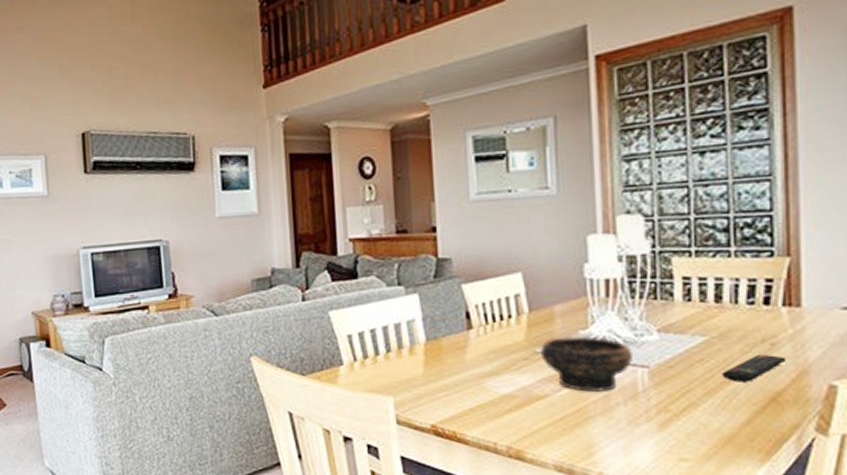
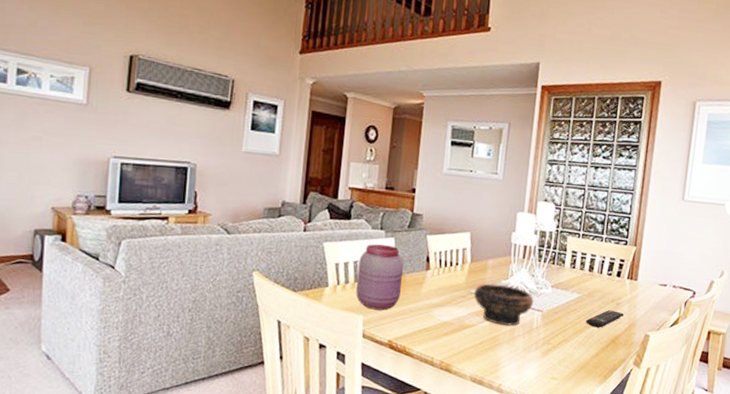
jar: none [376,304,438,388] -> present [356,244,403,311]

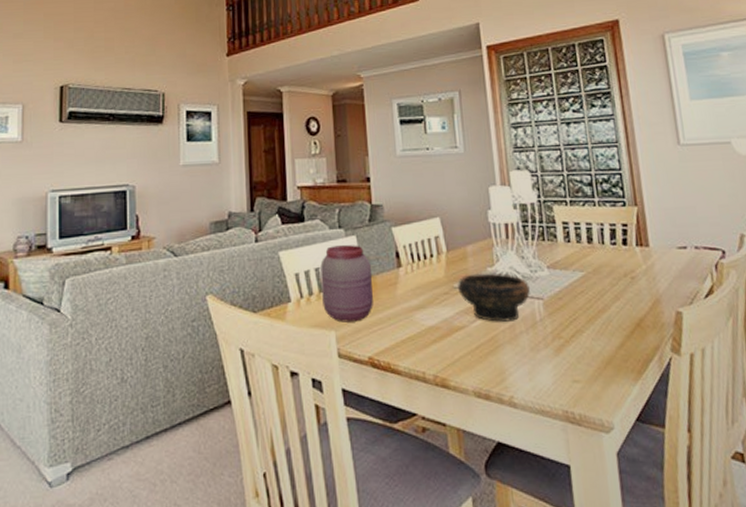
remote control: present [586,309,625,328] -> none [598,286,644,311]

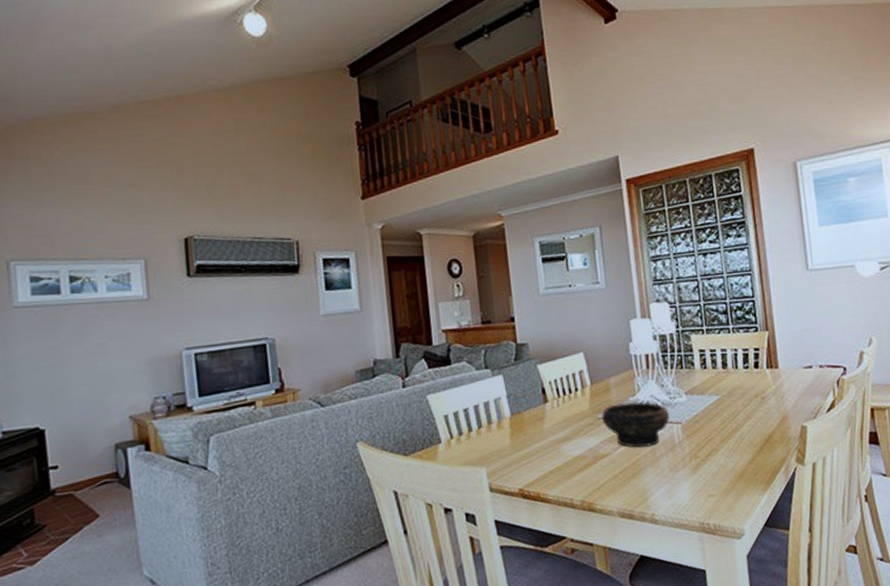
jar: present [320,245,373,323] -> none [469,384,522,459]

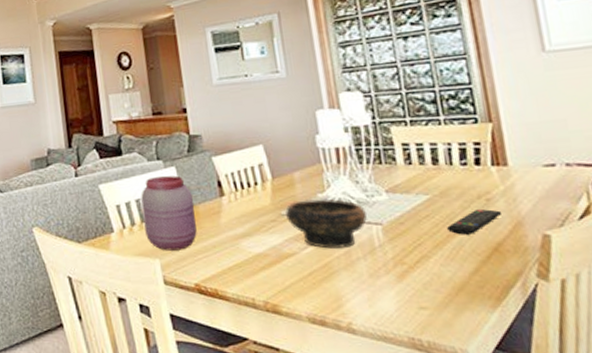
jar: none [469,384,522,459] -> present [141,175,197,251]
remote control: none [732,406,773,430] -> present [447,208,503,235]

